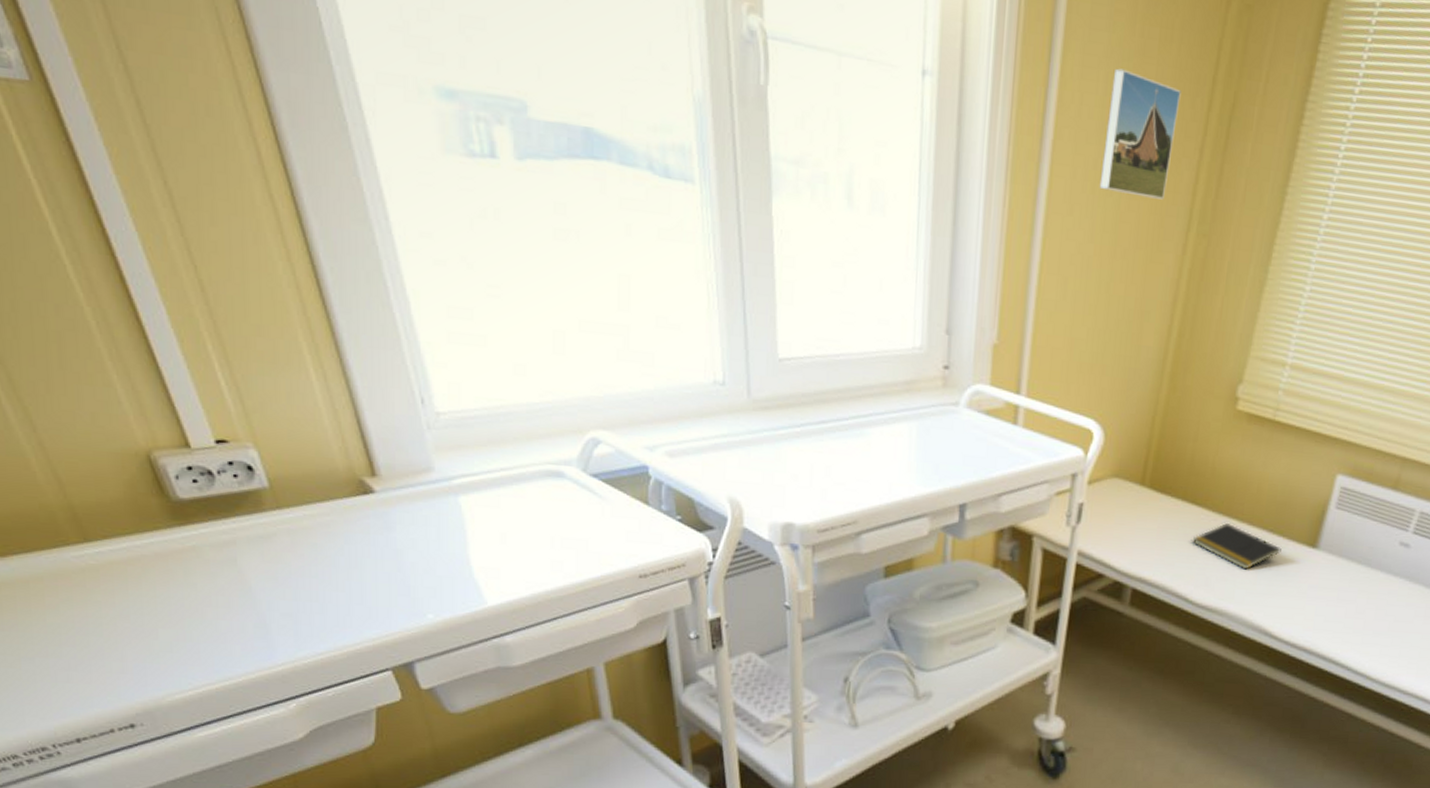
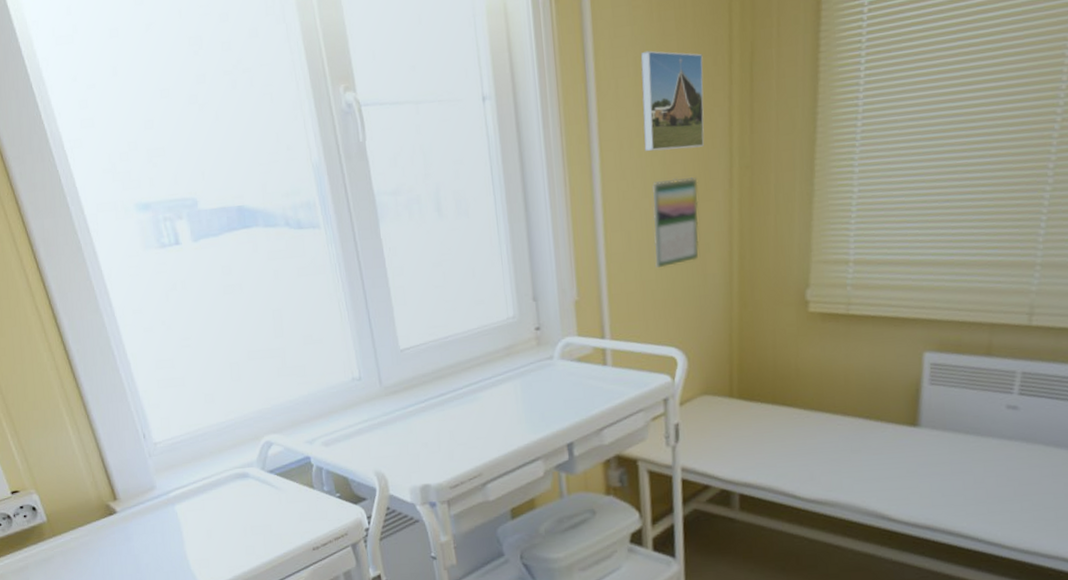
calendar: none [1089,227,1150,328] -> present [652,177,699,268]
notepad: present [1192,522,1281,570] -> none [789,417,882,459]

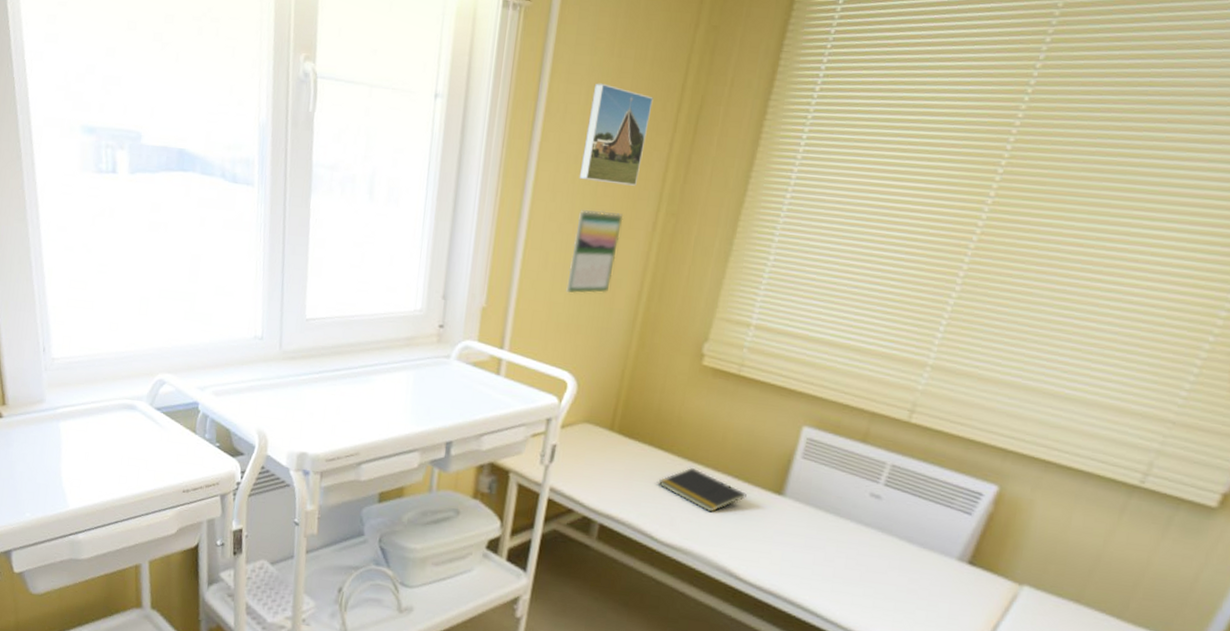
notepad: none [789,417,882,459] -> present [658,467,747,513]

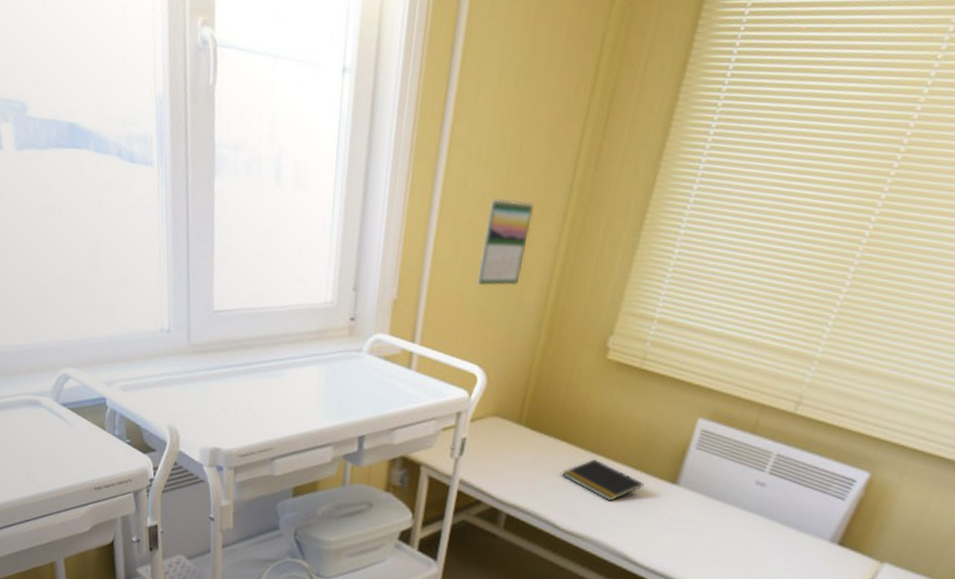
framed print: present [579,83,654,186] -> none [491,61,567,174]

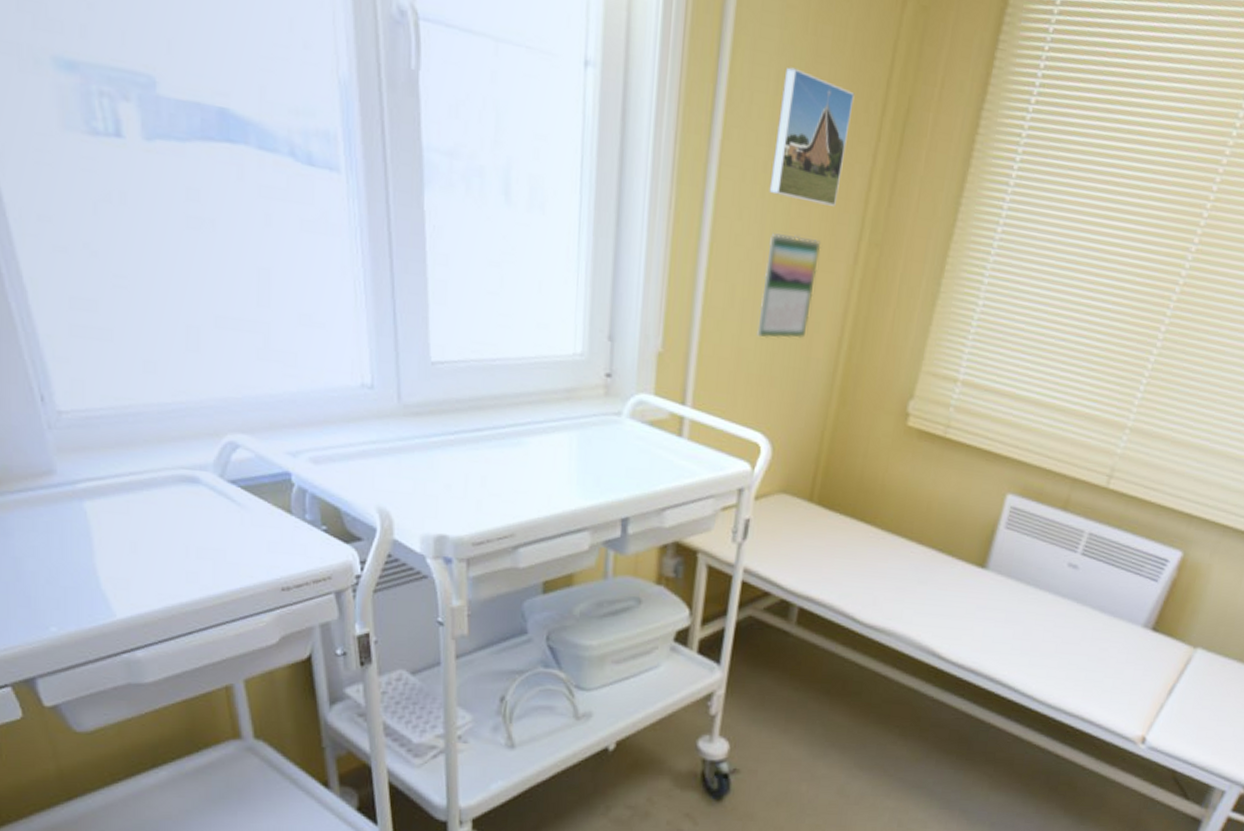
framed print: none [491,61,567,174] -> present [769,67,855,207]
notepad: present [562,459,644,502] -> none [860,541,950,590]

